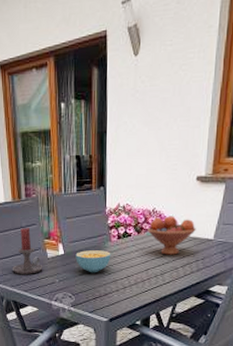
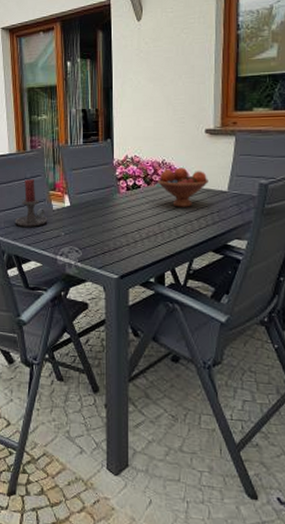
cereal bowl: present [75,250,111,273] -> none [82,202,120,226]

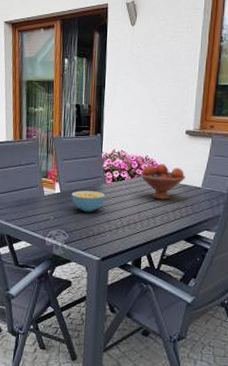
candle holder: present [14,179,48,227] -> none [8,166,39,210]
cereal bowl: none [82,202,120,226] -> present [71,190,105,213]

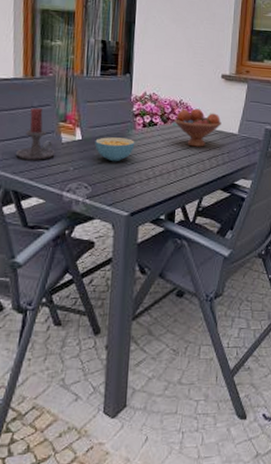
candle holder: none [8,166,39,210] -> present [15,108,56,160]

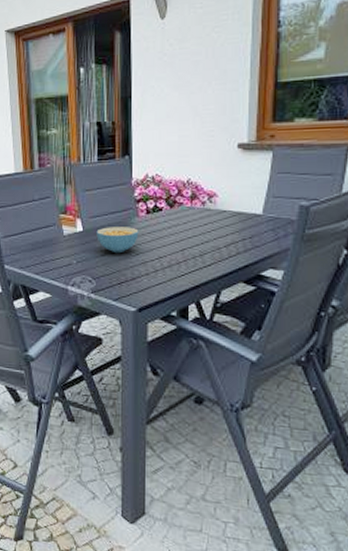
candle holder: present [15,108,56,160] -> none [21,201,58,254]
fruit bowl: present [174,108,221,147] -> none [182,187,240,233]

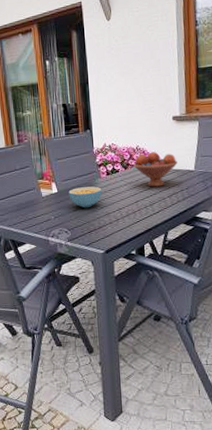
fruit bowl: none [182,187,240,233] -> present [133,151,178,187]

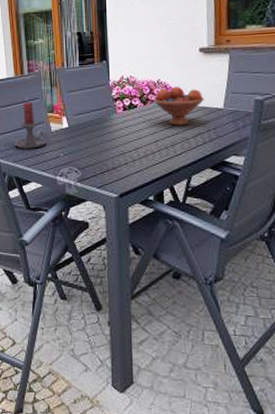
candle holder: none [8,170,38,214] -> present [14,102,47,149]
cereal bowl: present [68,186,102,208] -> none [80,122,117,146]

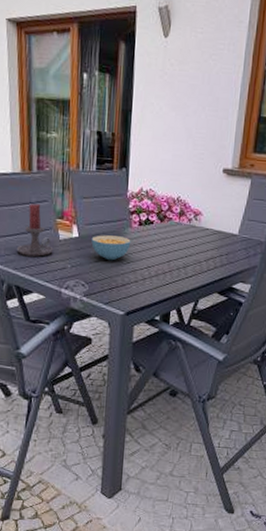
cereal bowl: none [80,122,117,146] -> present [91,235,131,261]
fruit bowl: present [154,86,204,126] -> none [171,206,221,248]

